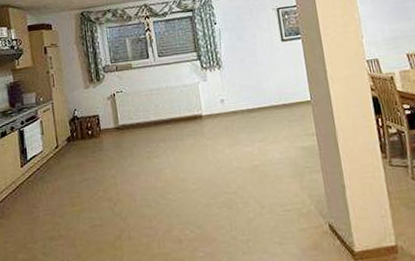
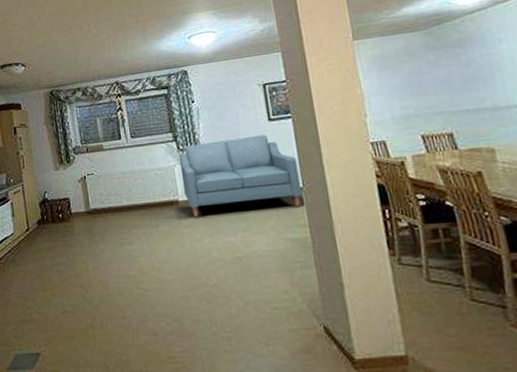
sofa: none [202,53,311,131] -> present [178,134,303,218]

